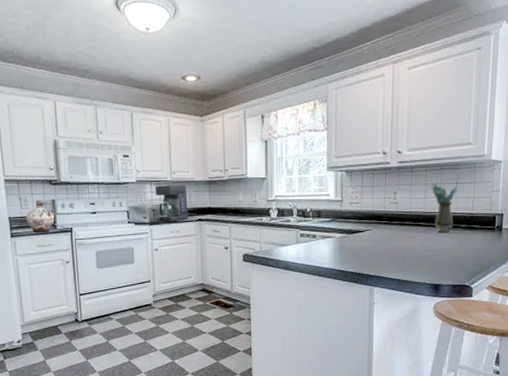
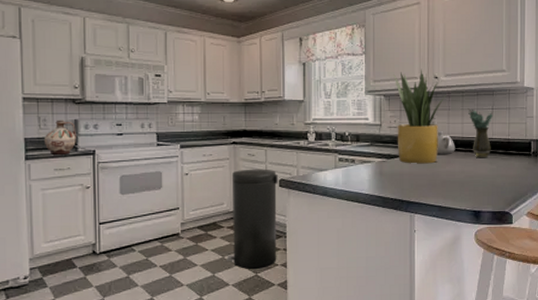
toaster: present [128,204,161,225] -> none [157,125,193,148]
coffee maker: present [154,185,188,223] -> none [187,106,222,146]
pedal bin: none [195,244,242,337] -> present [226,168,278,269]
planter: none [356,143,409,239] -> present [393,68,446,164]
teapot: none [398,206,417,230] -> present [437,131,455,155]

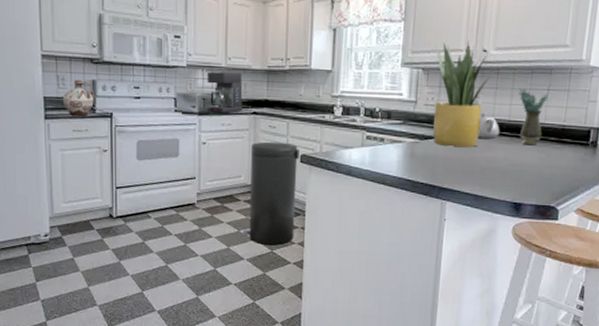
toaster: none [157,125,193,148] -> present [175,91,212,116]
coffee maker: none [187,106,222,146] -> present [207,71,243,114]

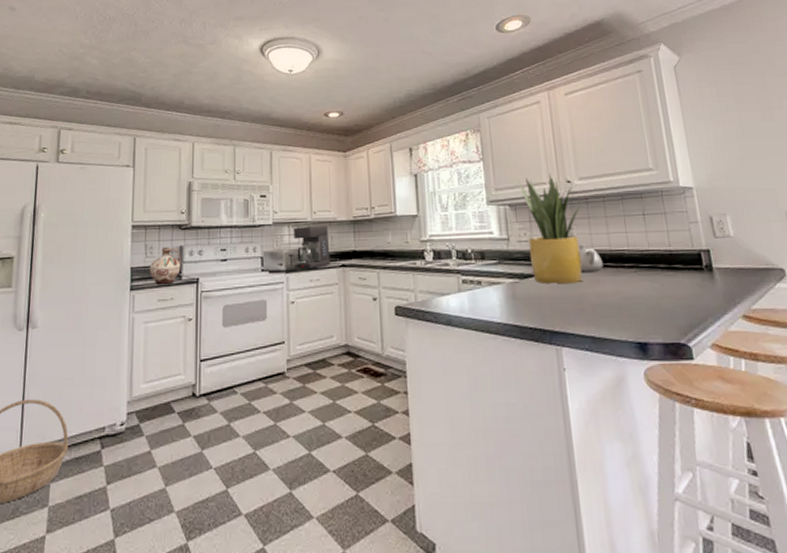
pedal bin: present [241,141,300,246] -> none [337,294,397,417]
vase: present [519,88,548,146] -> none [613,215,650,275]

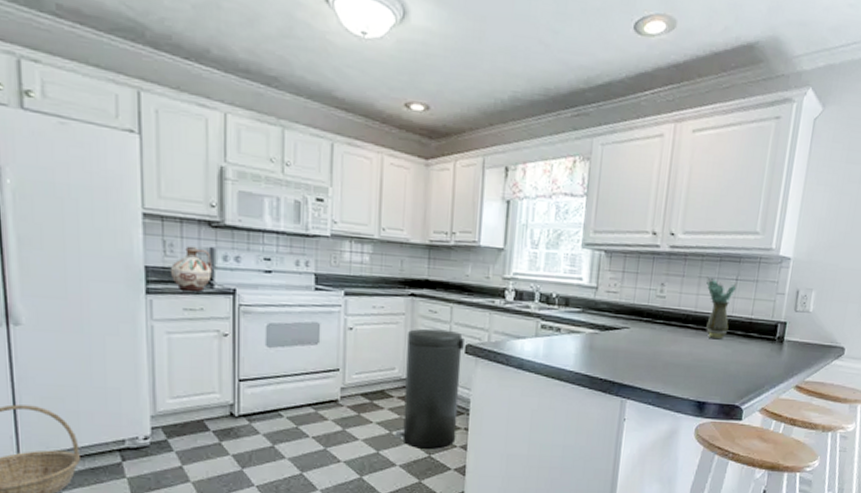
toaster: present [262,248,299,274] -> none [316,266,361,296]
coffee maker: present [293,226,330,270] -> none [355,243,399,295]
pedal bin: none [337,294,397,417] -> present [393,328,464,449]
planter: present [518,172,584,285] -> none [614,221,682,341]
teapot: present [577,244,604,273] -> none [662,302,686,332]
vase: none [613,215,650,275] -> present [706,277,736,340]

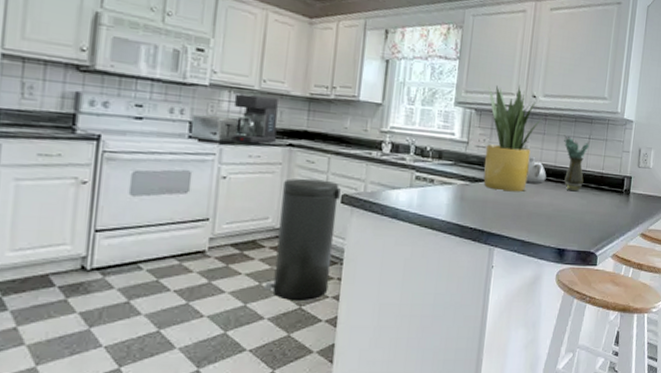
ceramic jug: present [170,246,212,292] -> none [26,89,77,137]
toaster: none [316,266,361,296] -> present [190,114,239,144]
coffee maker: none [355,243,399,295] -> present [234,94,278,144]
planter: none [614,221,682,341] -> present [483,84,543,193]
teapot: none [662,302,686,332] -> present [526,157,547,184]

